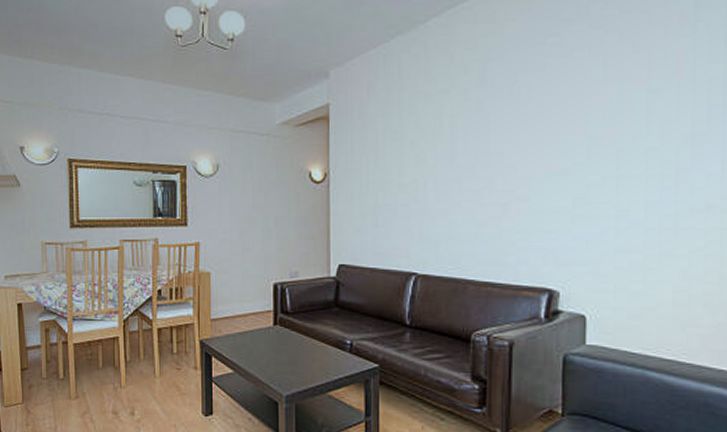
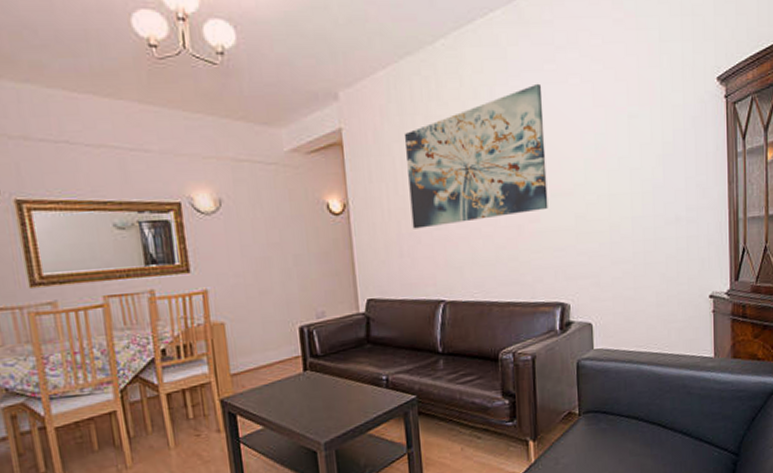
wall art: none [388,57,542,200] -> present [404,83,548,229]

